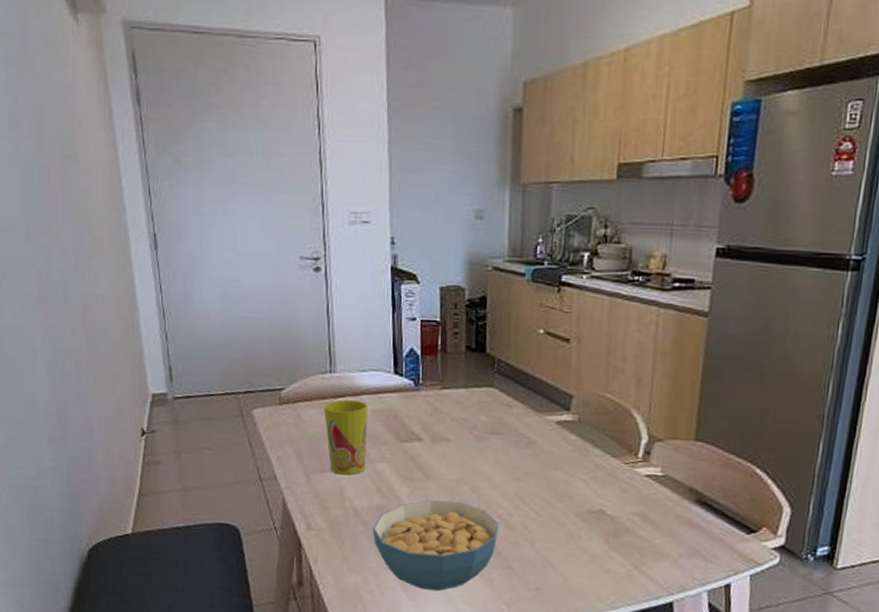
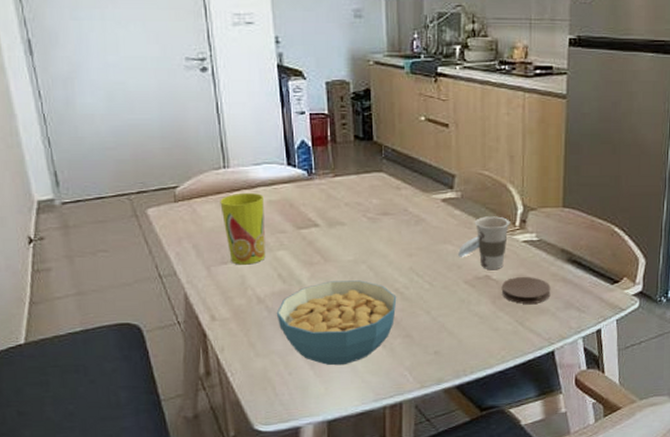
cup: none [569,444,632,505] -> present [457,216,510,270]
coaster: none [616,514,674,547] -> present [501,276,551,304]

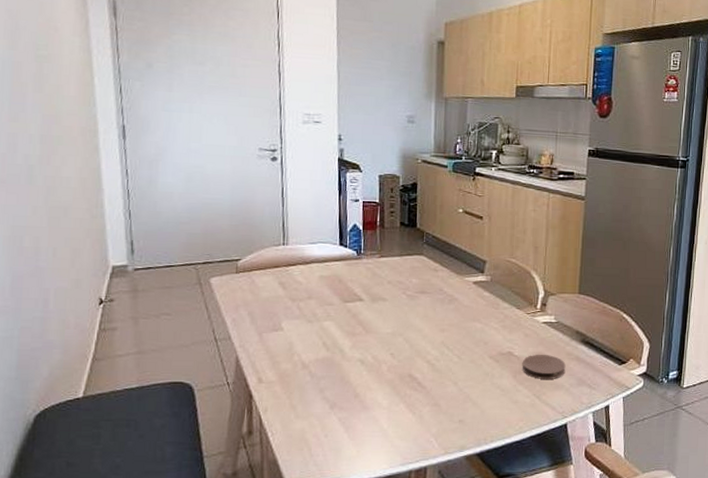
cup: present [220,193,266,265] -> none [276,268,316,333]
cereal bowl: present [276,280,397,366] -> none [318,351,428,430]
cup: present [457,216,510,270] -> none [484,299,533,348]

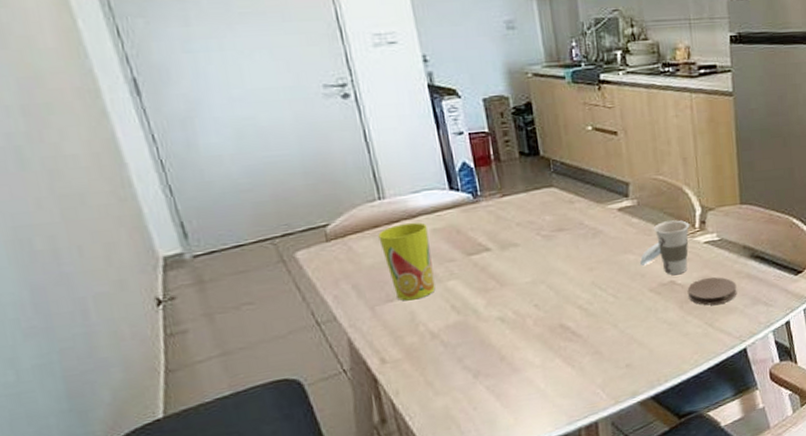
cup: none [276,268,316,333] -> present [378,222,436,301]
cup: none [484,299,533,348] -> present [639,220,690,275]

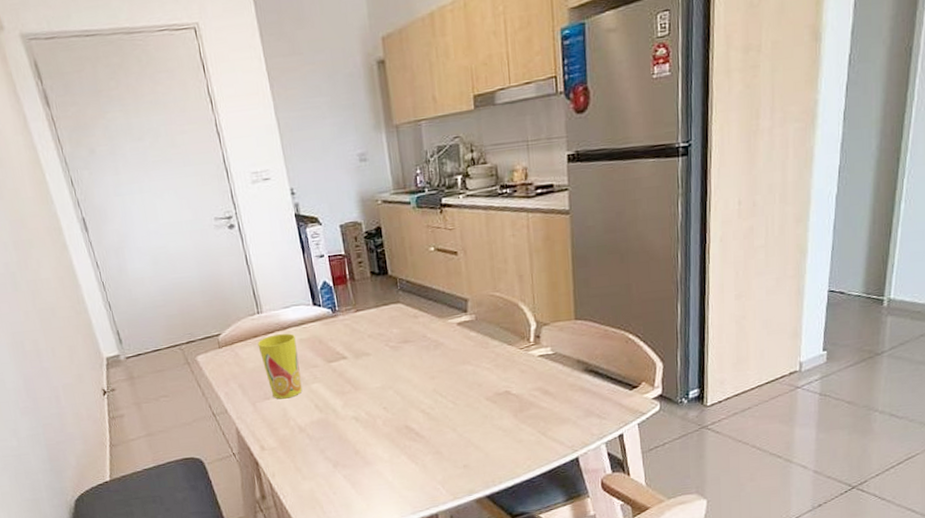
cup: present [639,220,690,275] -> none [476,334,525,386]
coaster: present [688,276,737,306] -> none [522,388,570,415]

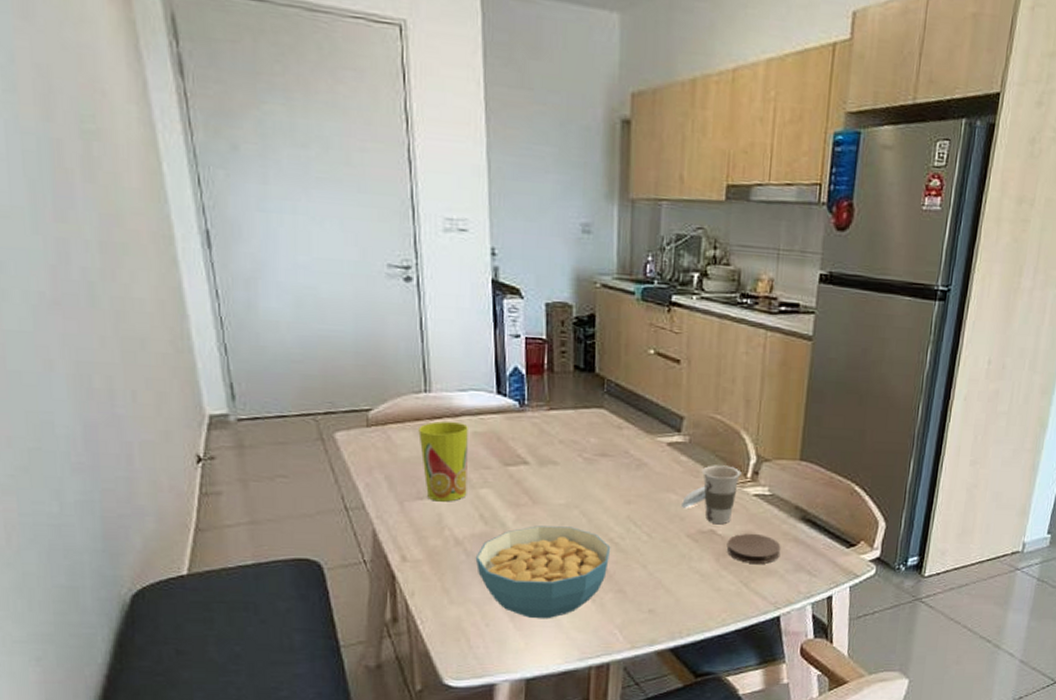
cereal bowl: none [317,405,424,484] -> present [475,525,611,619]
cup: none [476,334,525,386] -> present [680,465,742,525]
coaster: none [522,388,570,415] -> present [726,533,781,564]

